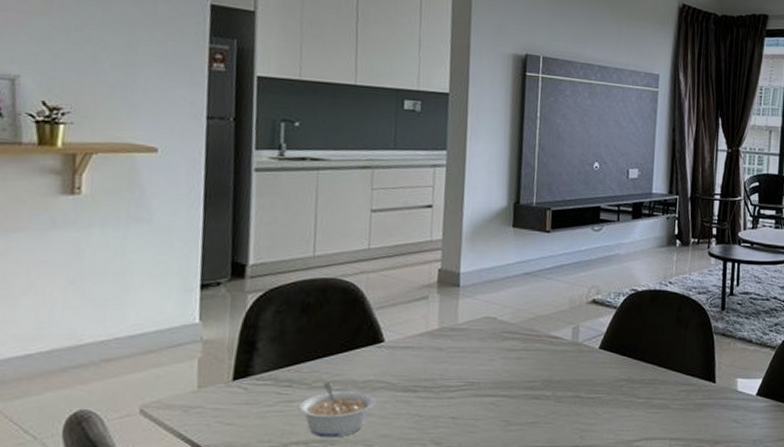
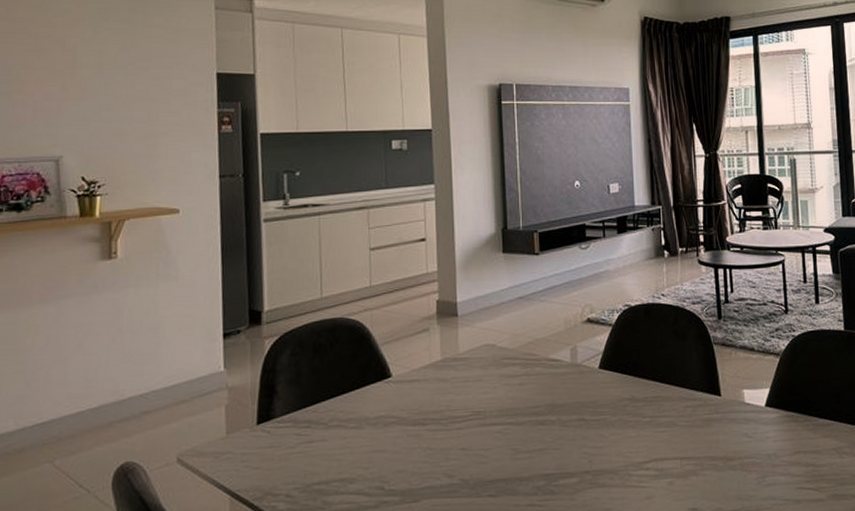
legume: present [298,382,376,438] -> none [317,420,388,477]

